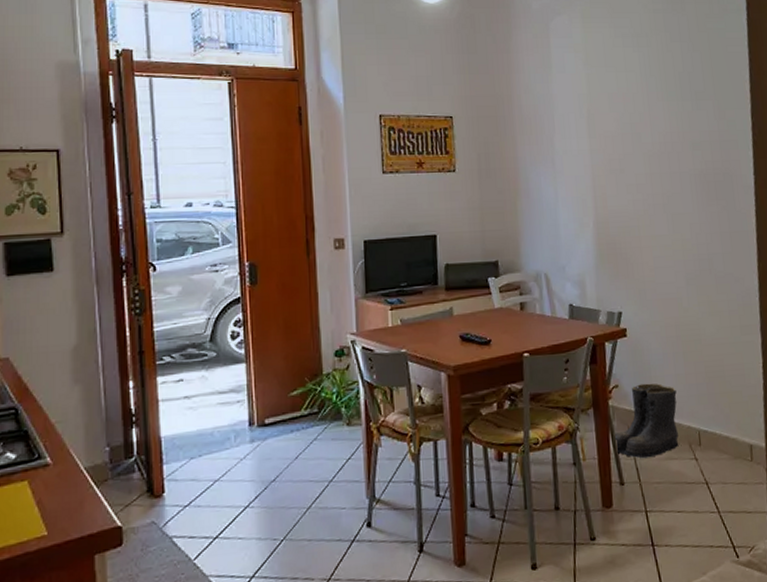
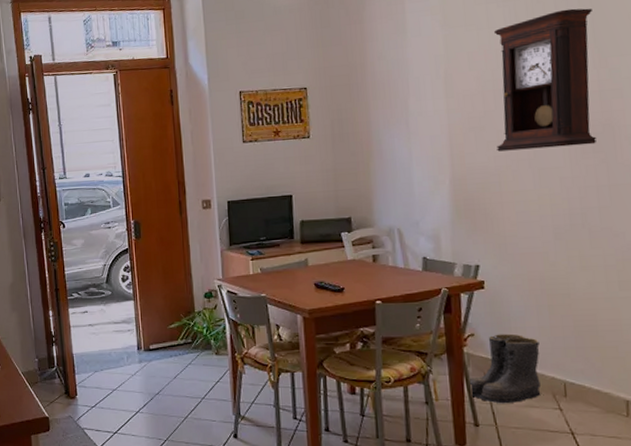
pendulum clock: none [630,60,719,195] -> present [493,8,597,152]

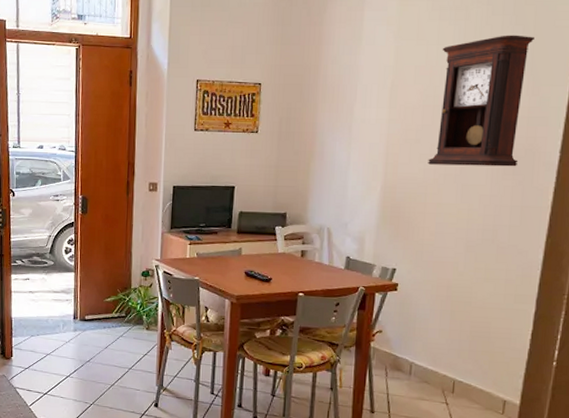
boots: present [467,333,541,404] -> none [370,332,438,395]

